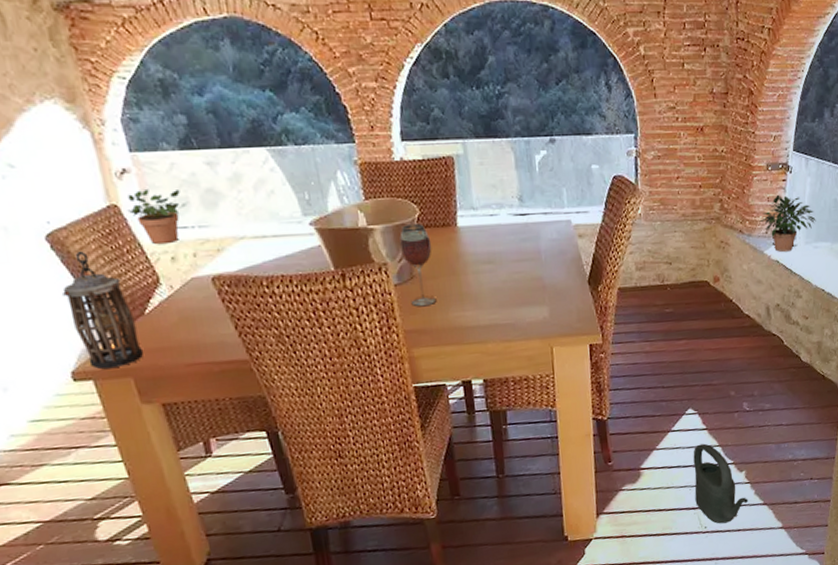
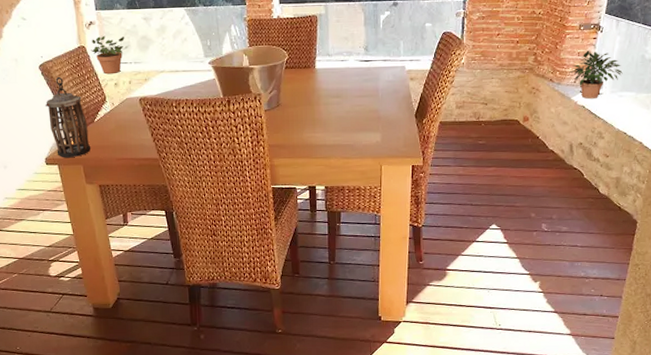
wineglass: present [399,224,437,307] -> none [271,65,295,128]
watering can: present [693,443,748,524] -> none [492,255,540,324]

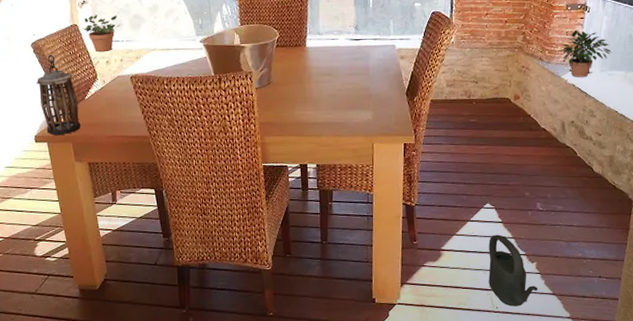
watering can: none [492,255,540,324] -> present [488,234,538,307]

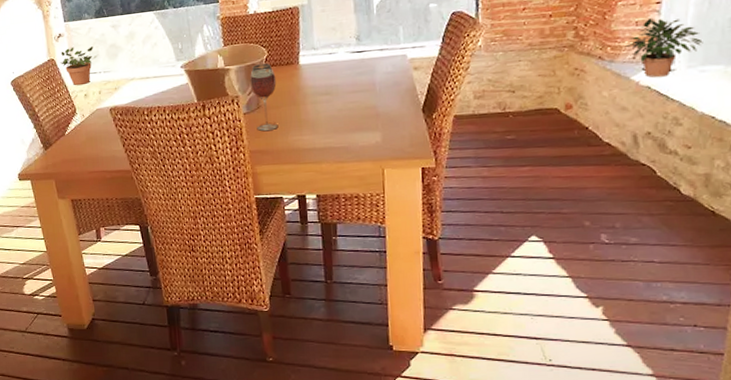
lantern: present [36,54,80,136] -> none [17,91,62,173]
wineglass: none [262,44,286,106] -> present [249,63,279,132]
watering can: present [488,234,538,307] -> none [536,273,606,359]

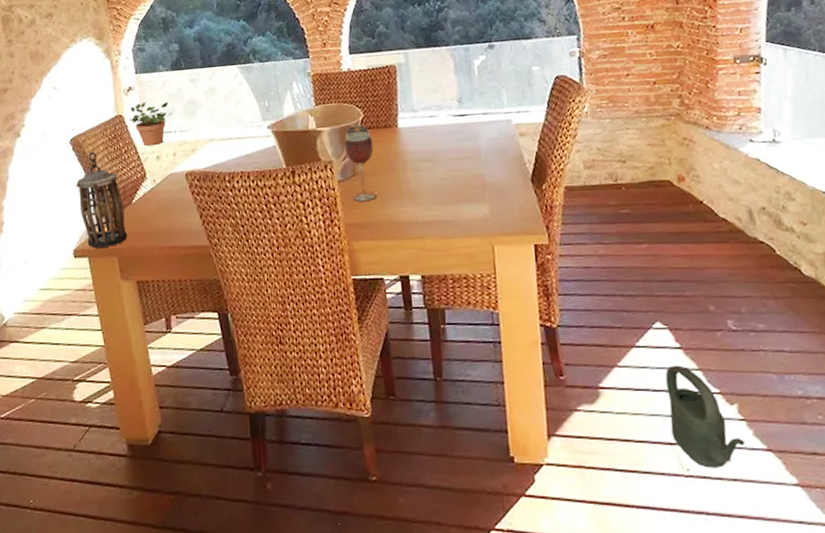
lantern: none [17,91,62,173] -> present [75,151,127,249]
watering can: none [536,273,606,359] -> present [665,365,745,468]
potted plant: present [624,17,703,79] -> none [730,87,805,150]

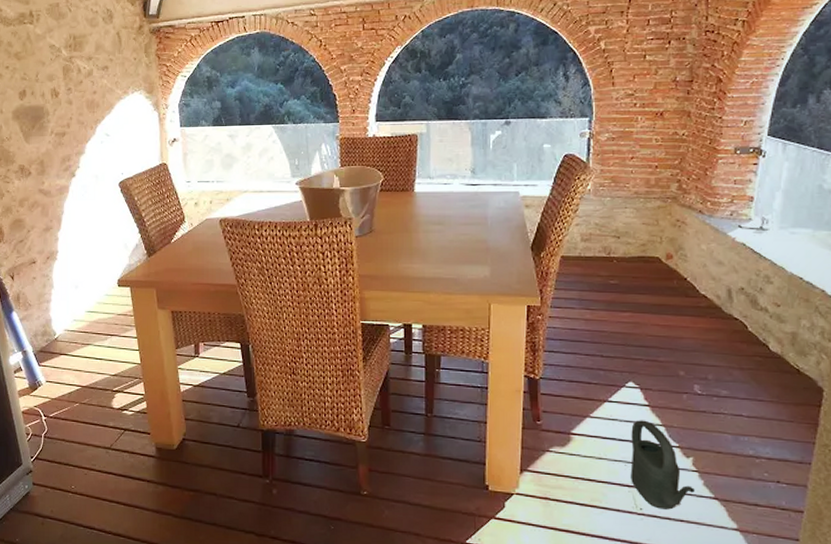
lantern: present [75,151,127,249] -> none [121,194,165,281]
potted plant: present [128,101,173,146] -> none [172,152,212,193]
wineglass: present [344,126,377,202] -> none [364,188,391,257]

